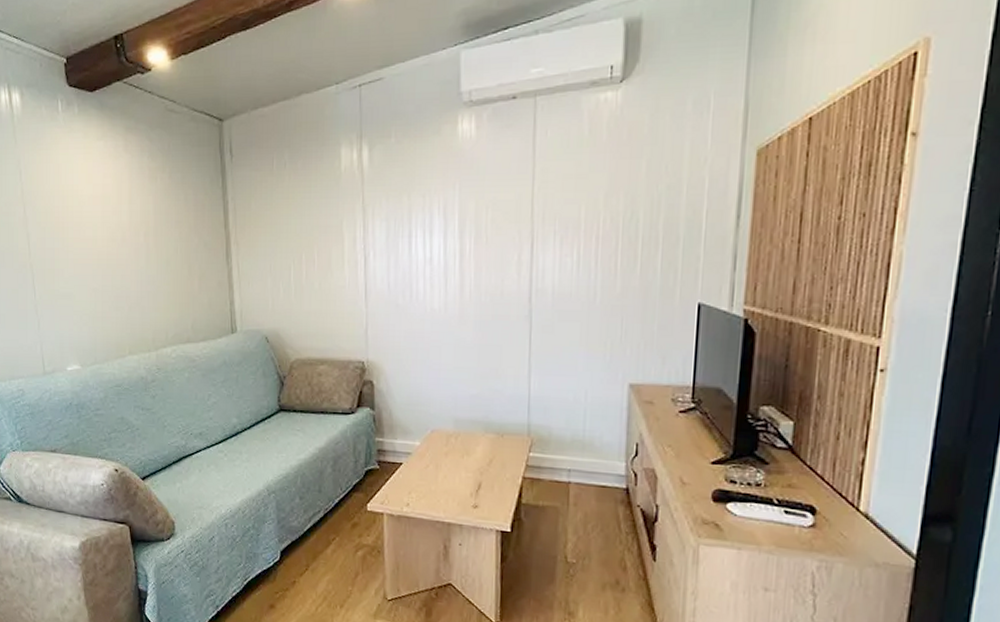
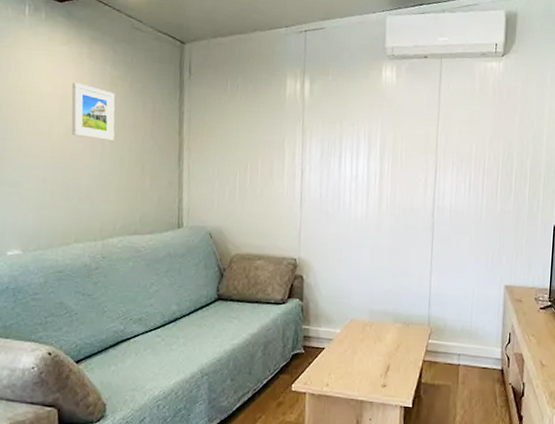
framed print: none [111,181,158,242] -> present [71,82,115,142]

